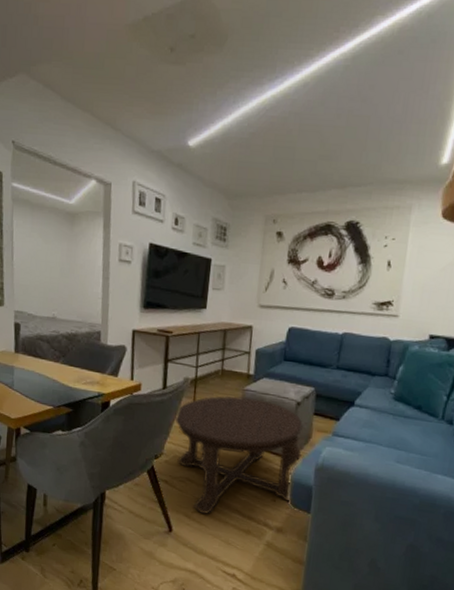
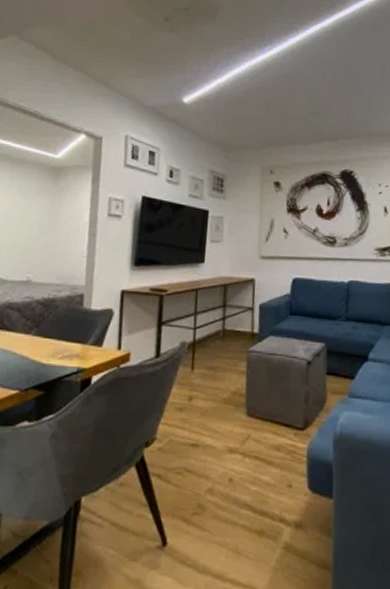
coffee table: present [175,395,303,515] -> none [170,359,317,516]

